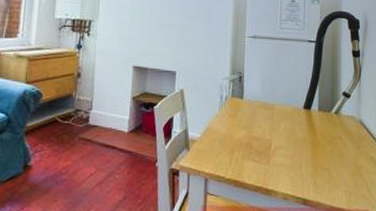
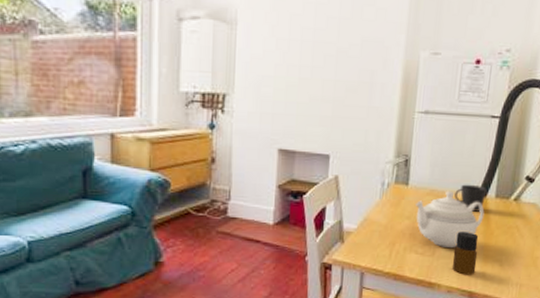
teapot: none [250,104,310,156] -> present [416,190,485,247]
cup: none [283,98,311,123] -> present [454,184,487,212]
bottle: none [286,141,308,183] -> present [452,231,479,275]

